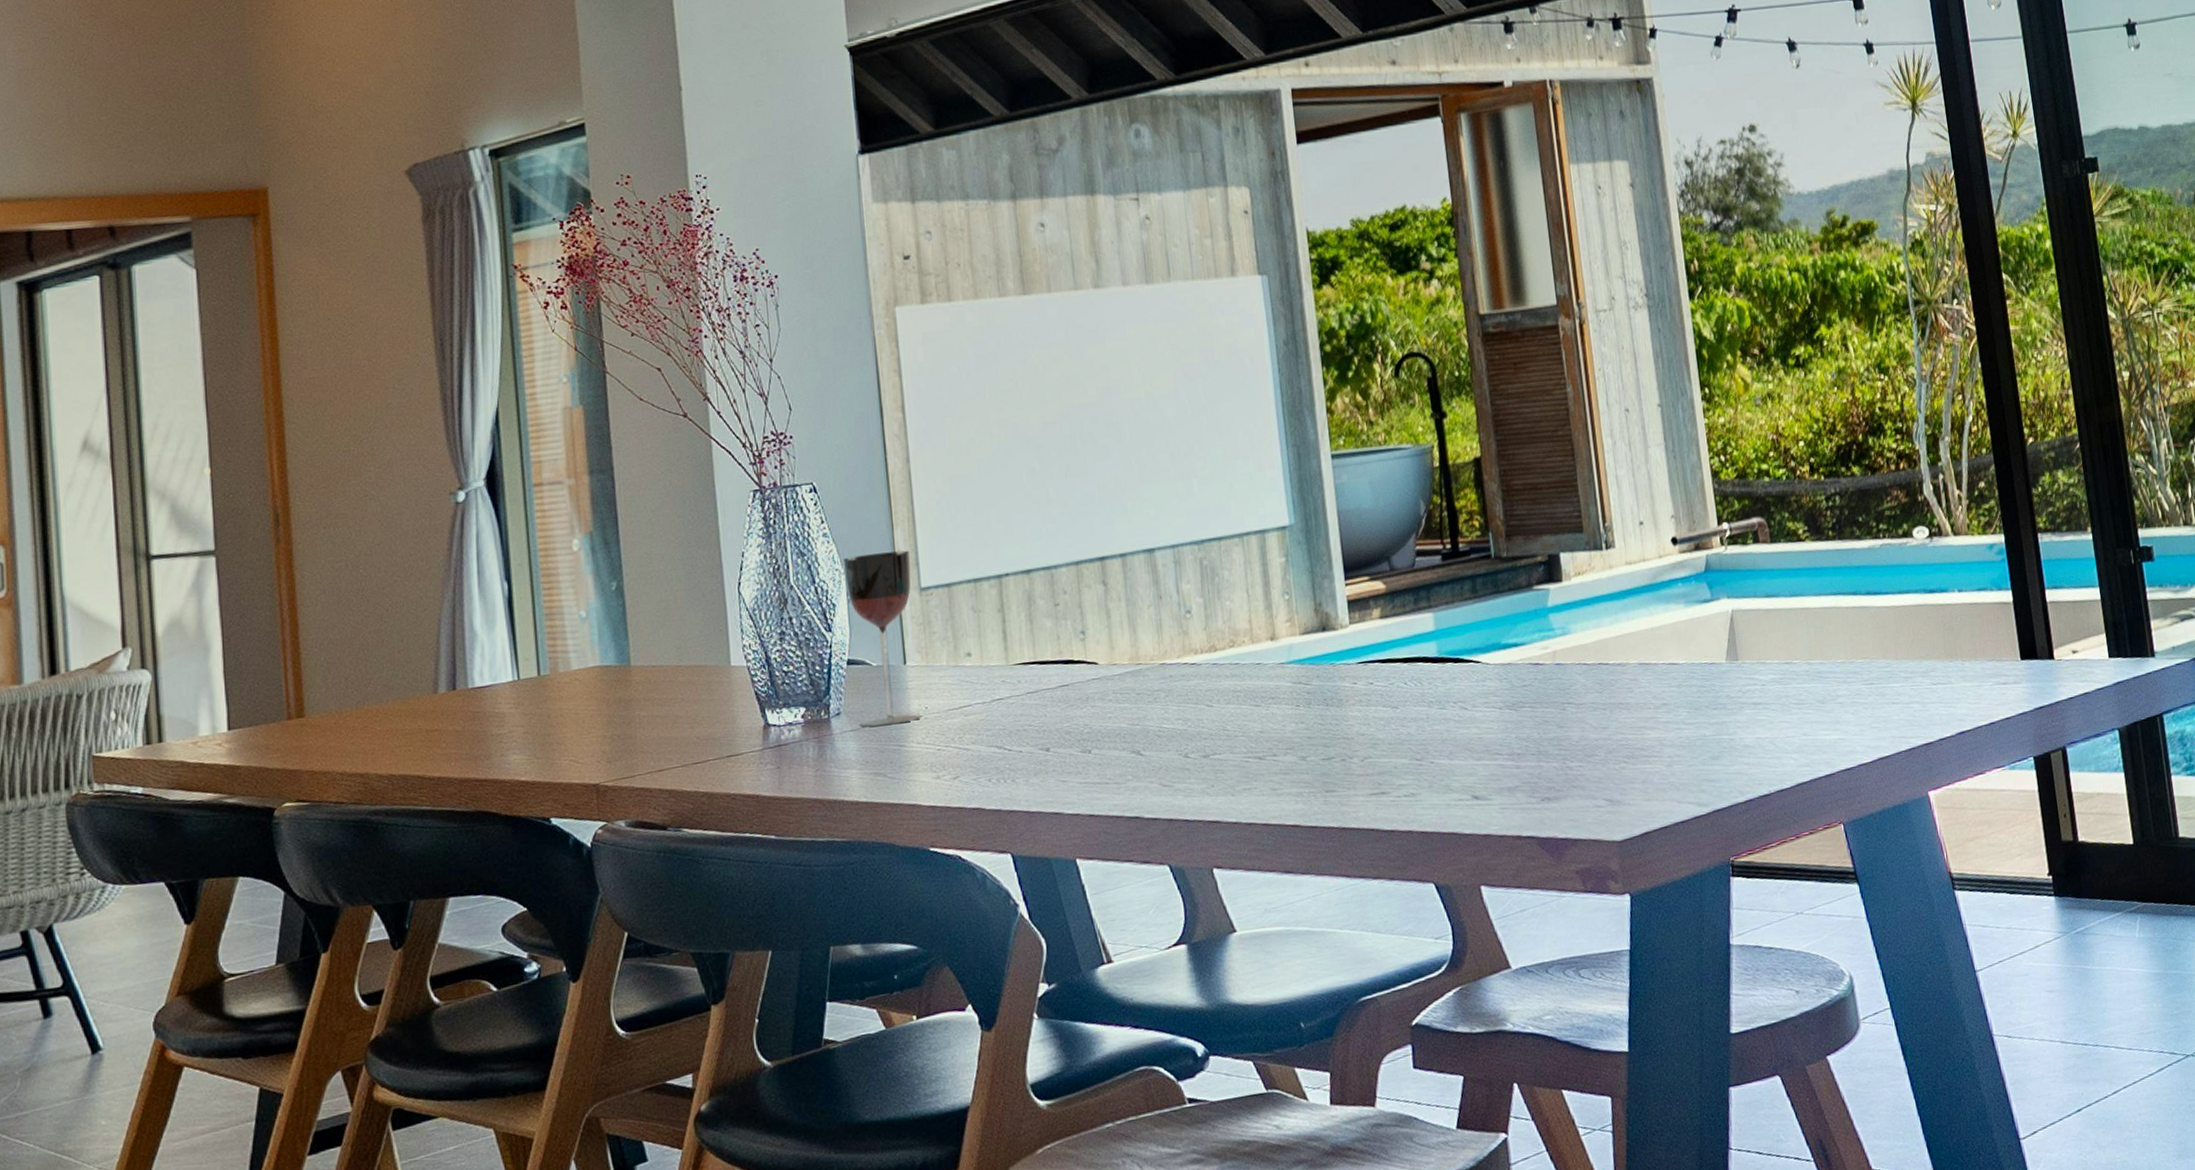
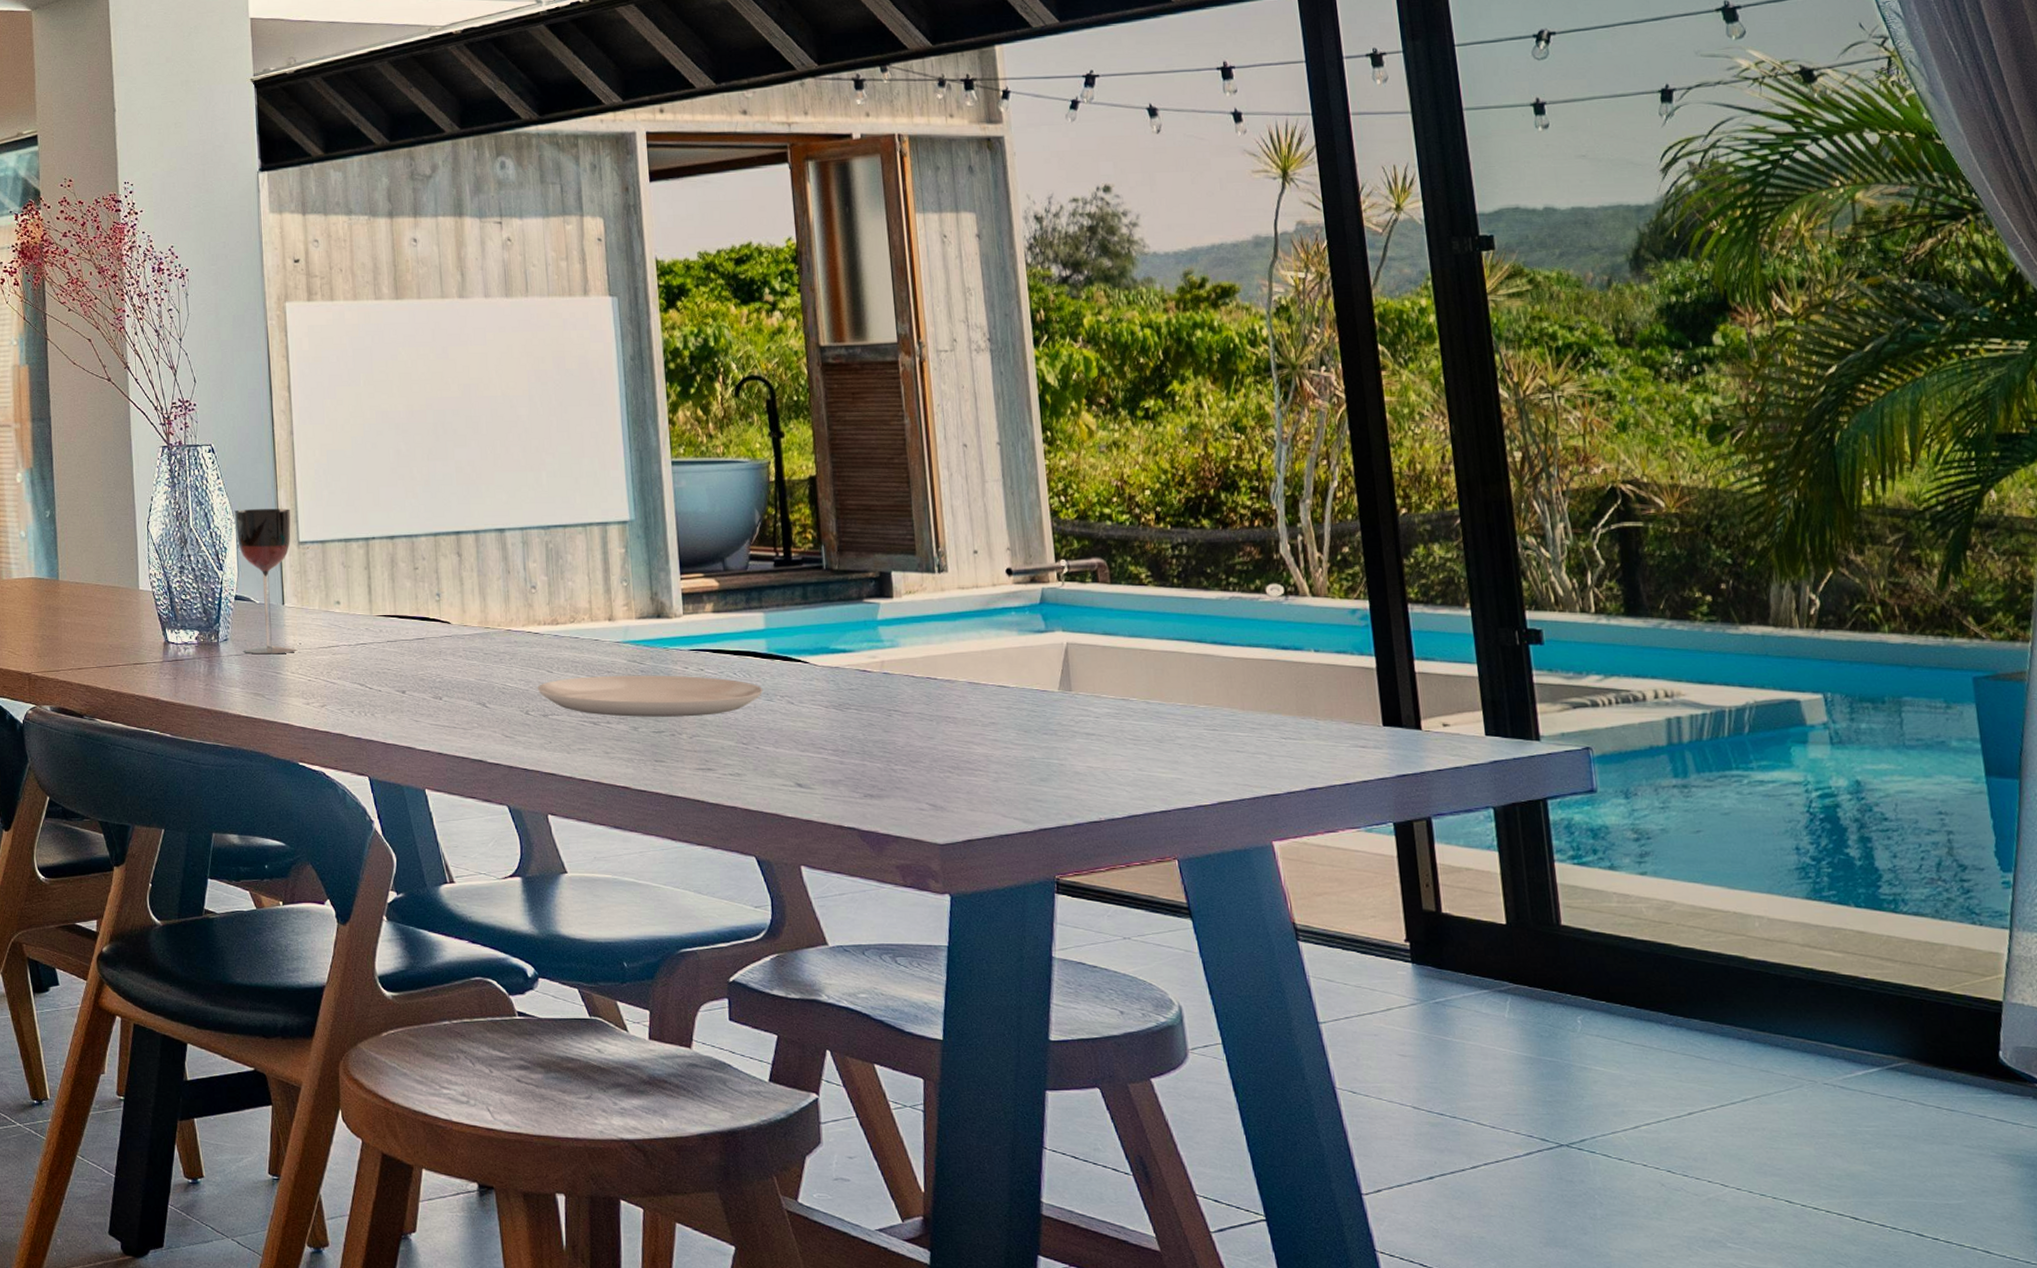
plate: none [1196,690,1436,748] -> present [537,675,763,717]

